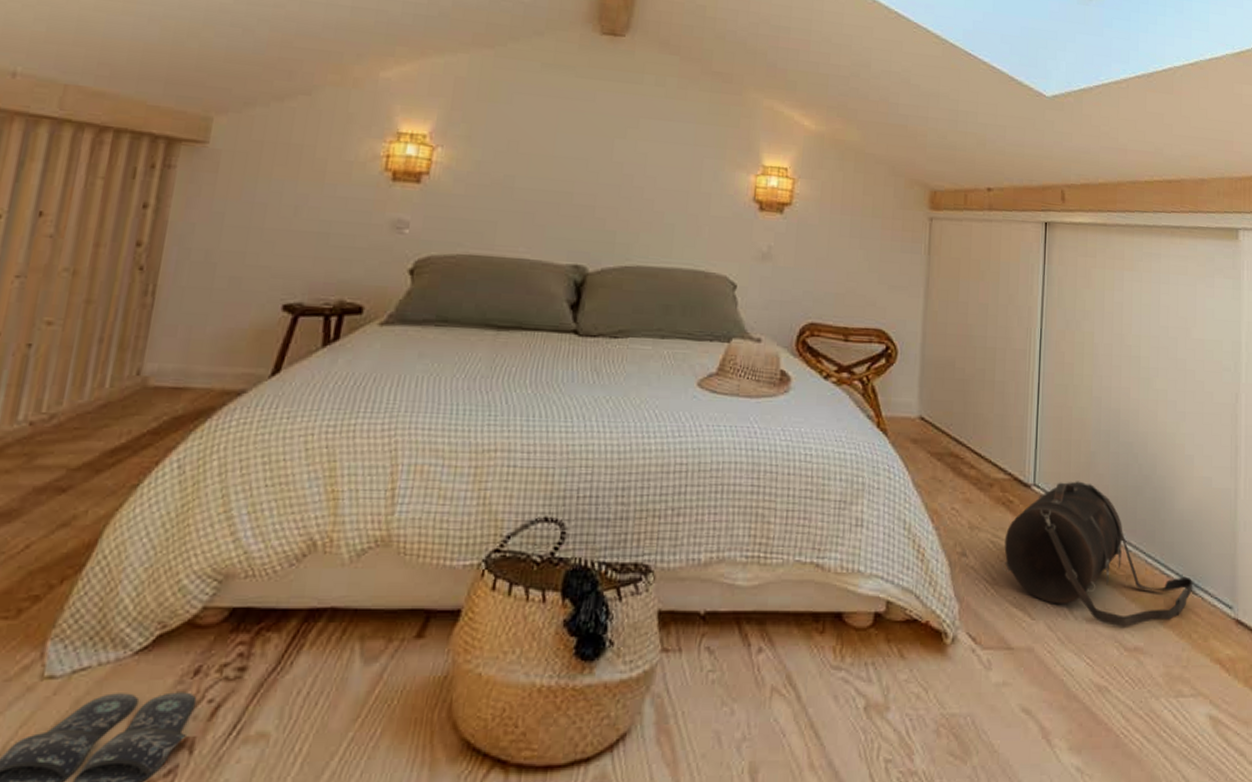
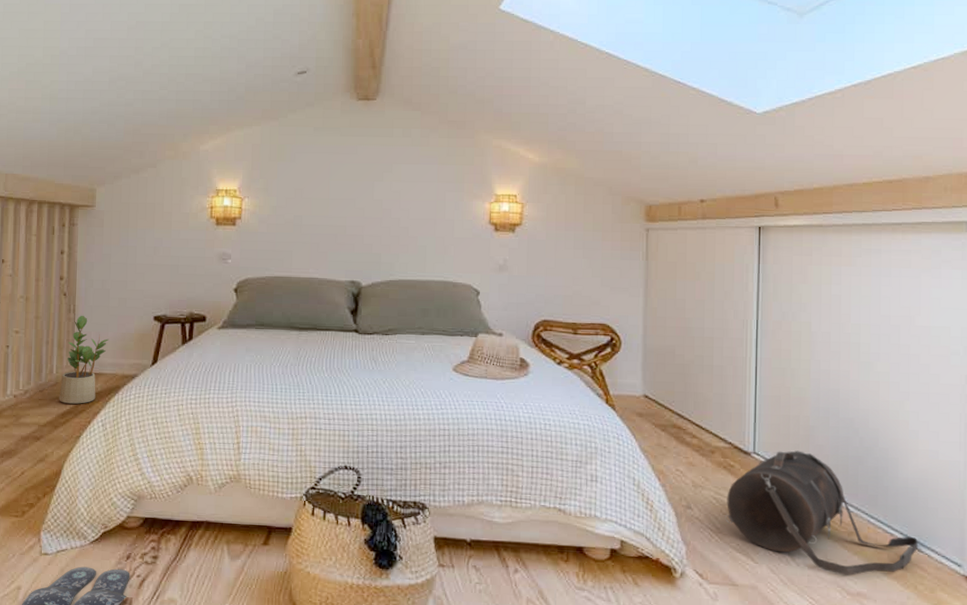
potted plant: none [108,301,207,435] -> present [59,316,109,404]

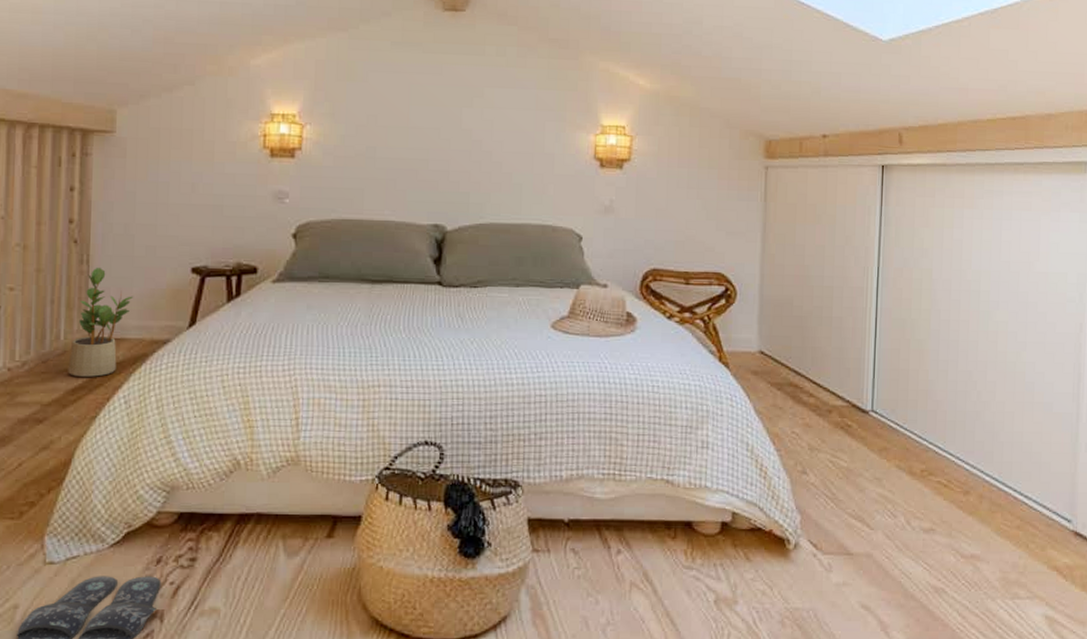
duffel bag: present [725,450,918,576] -> none [841,407,1031,537]

